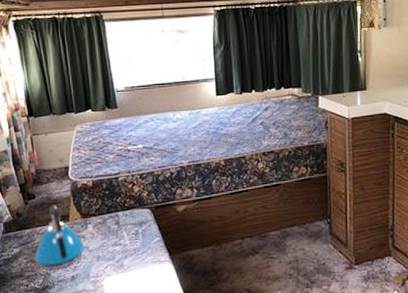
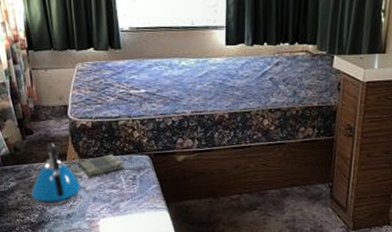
dish towel: none [81,211,127,237] -> present [79,154,125,178]

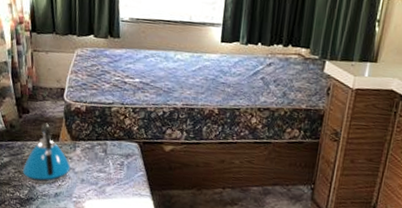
dish towel: present [79,154,125,178] -> none [70,138,114,160]

